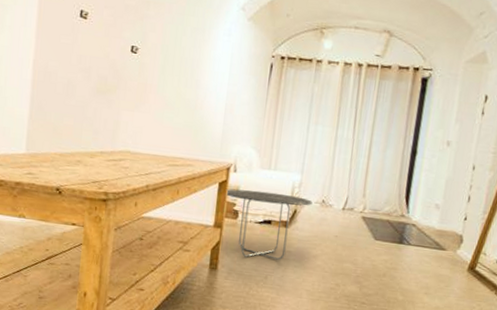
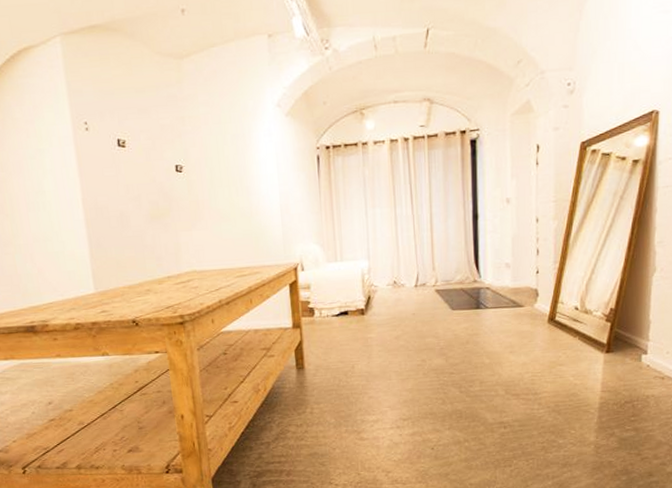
side table: present [225,189,313,260] -> none [297,282,385,352]

